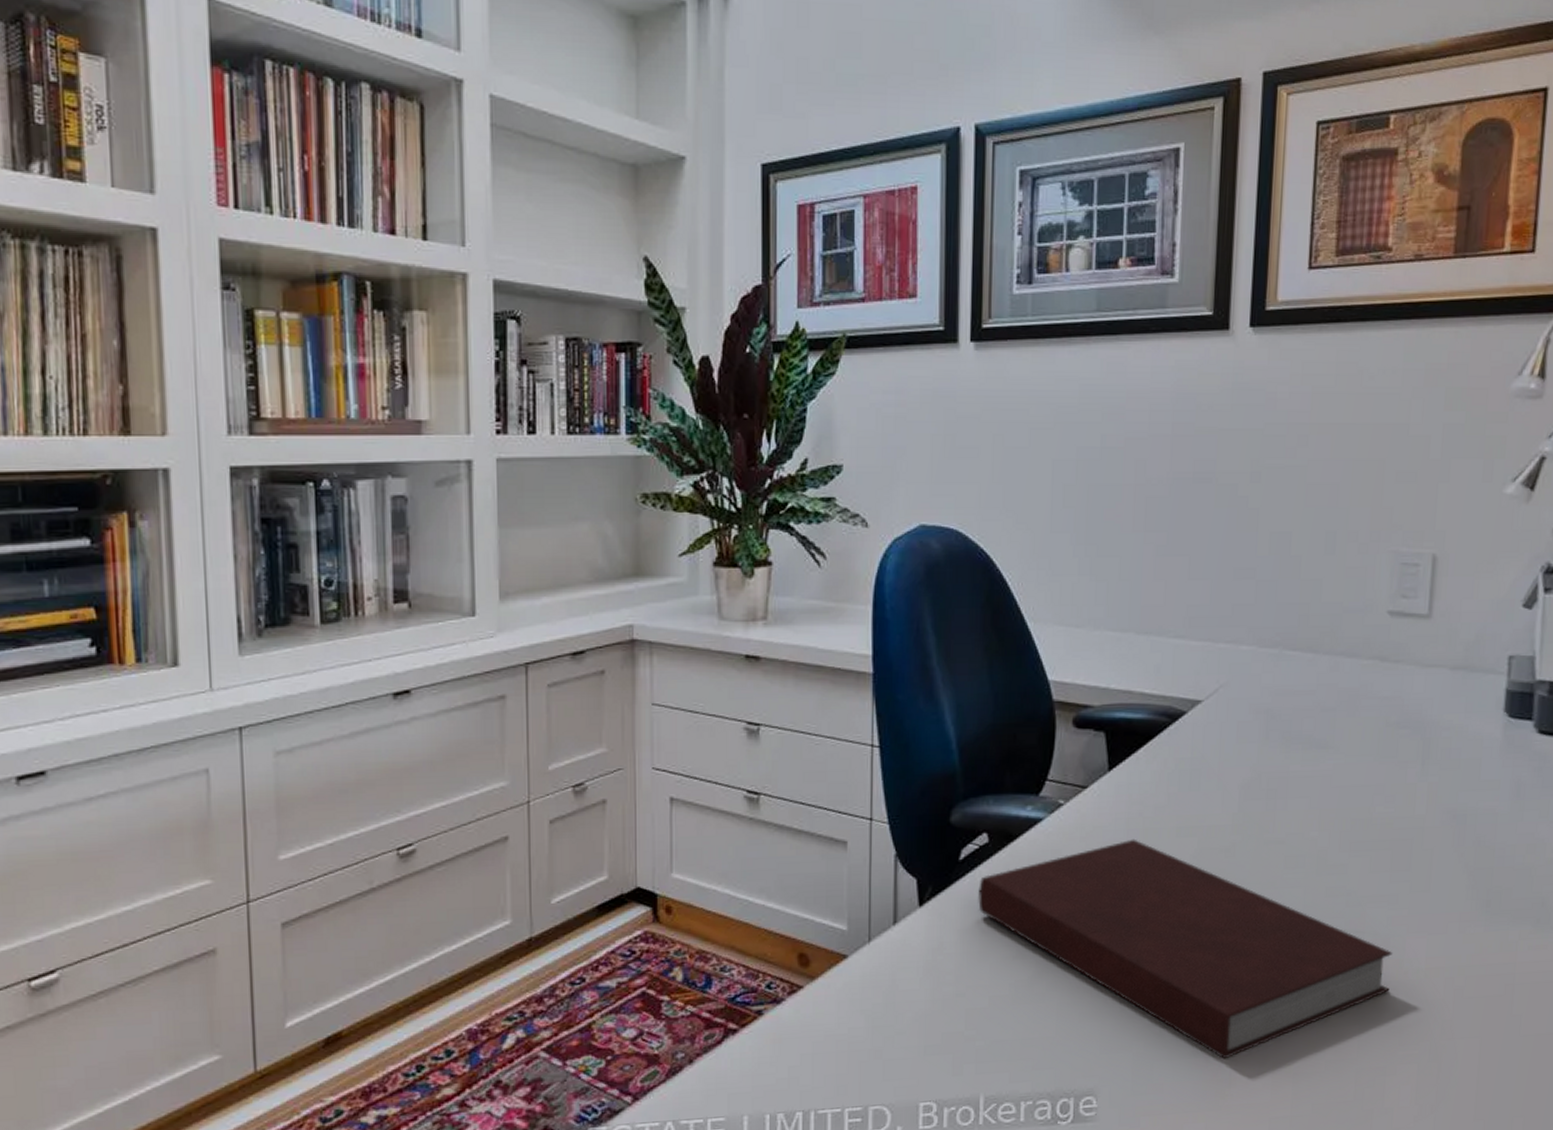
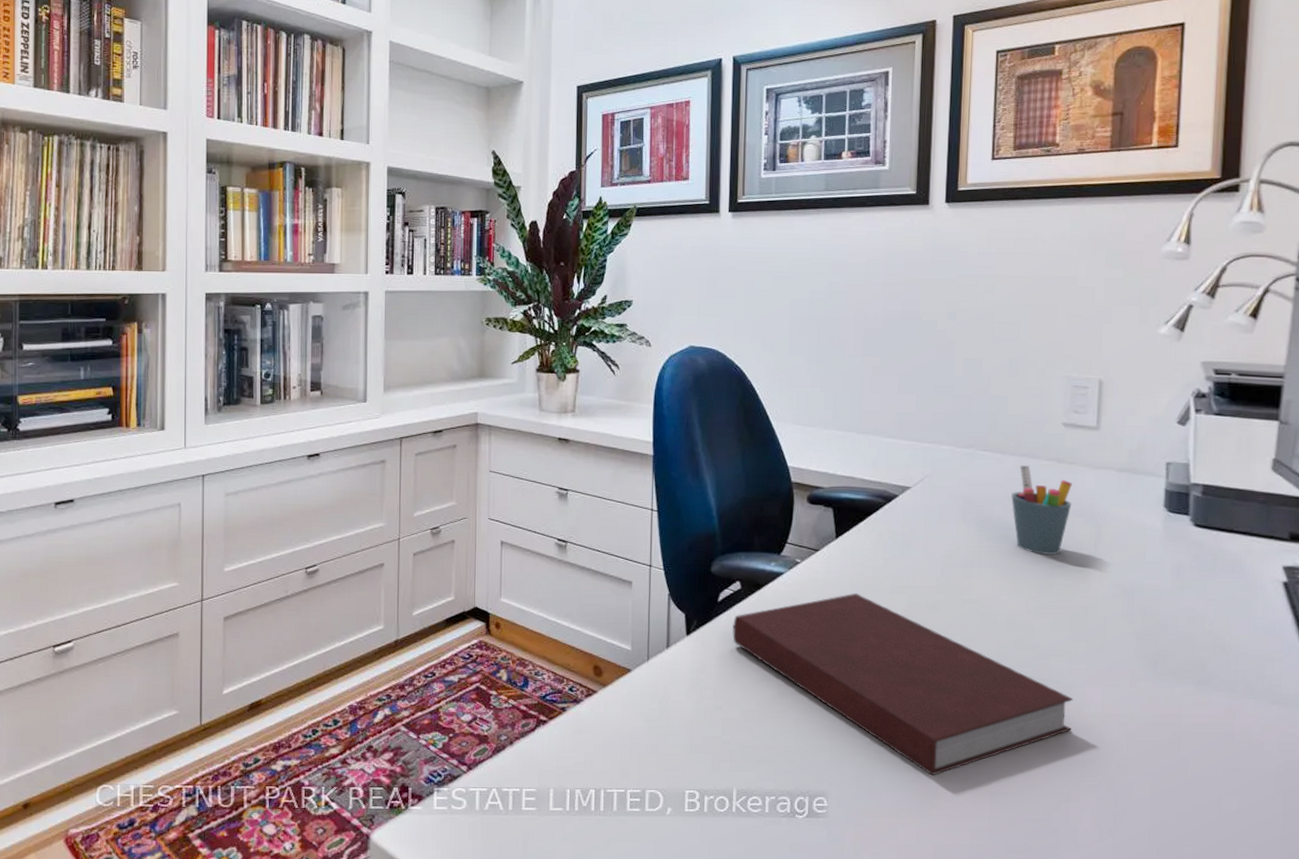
pen holder: none [1324,666,1397,778] -> present [1011,465,1072,555]

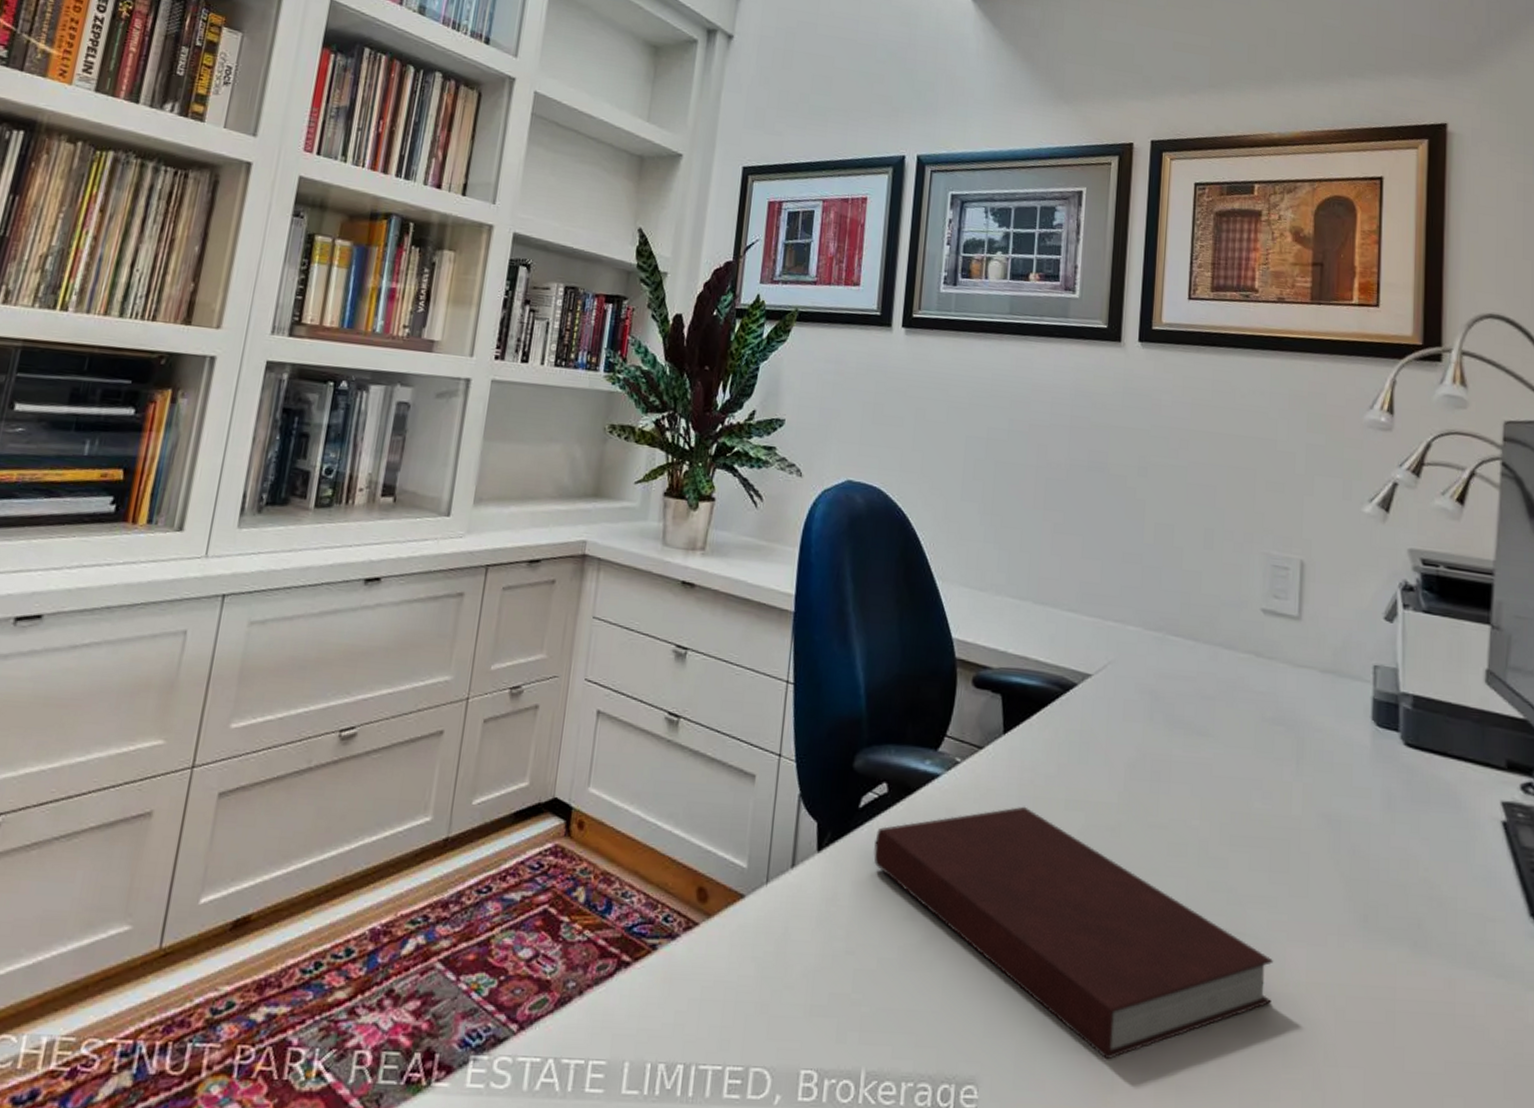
pen holder: present [1011,465,1072,555] -> none [1204,656,1272,771]

